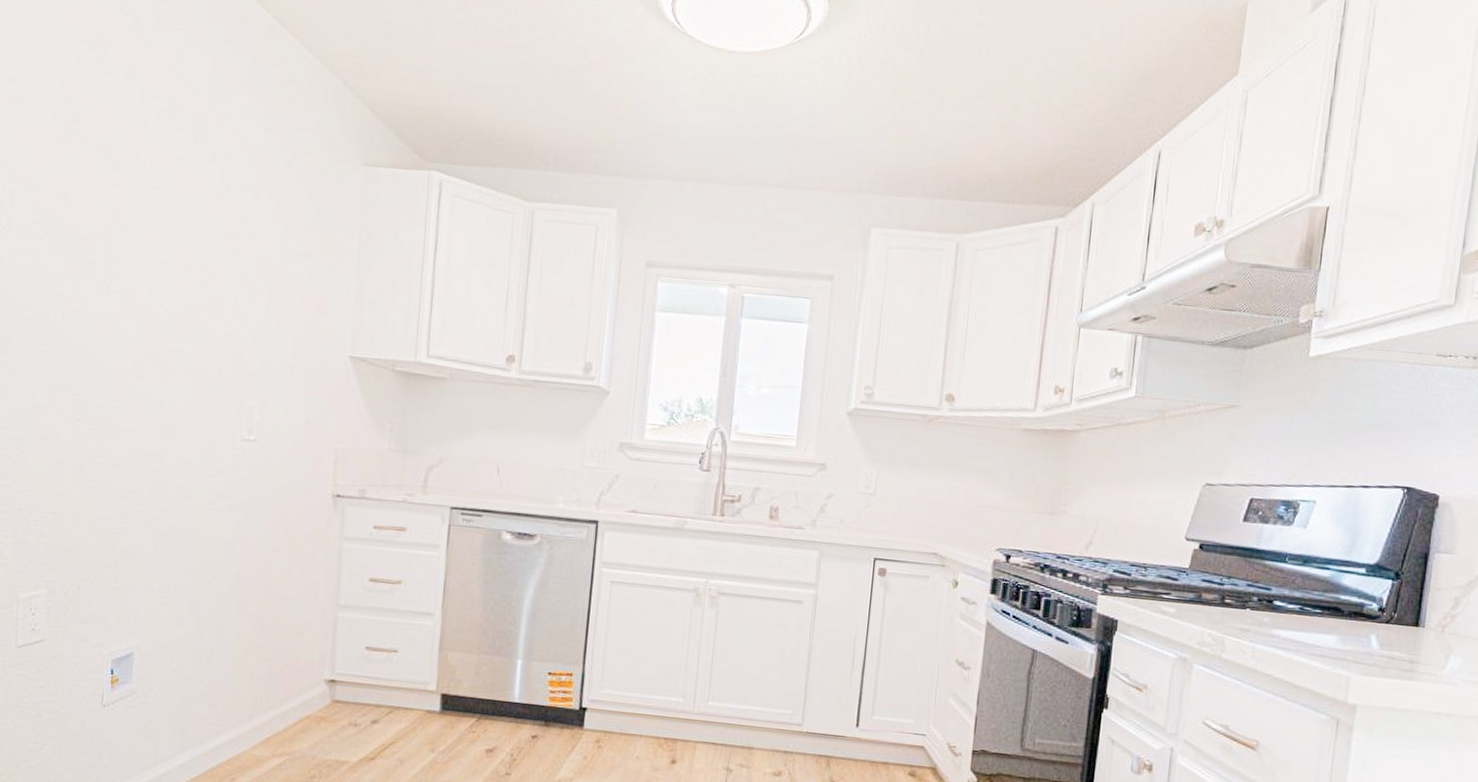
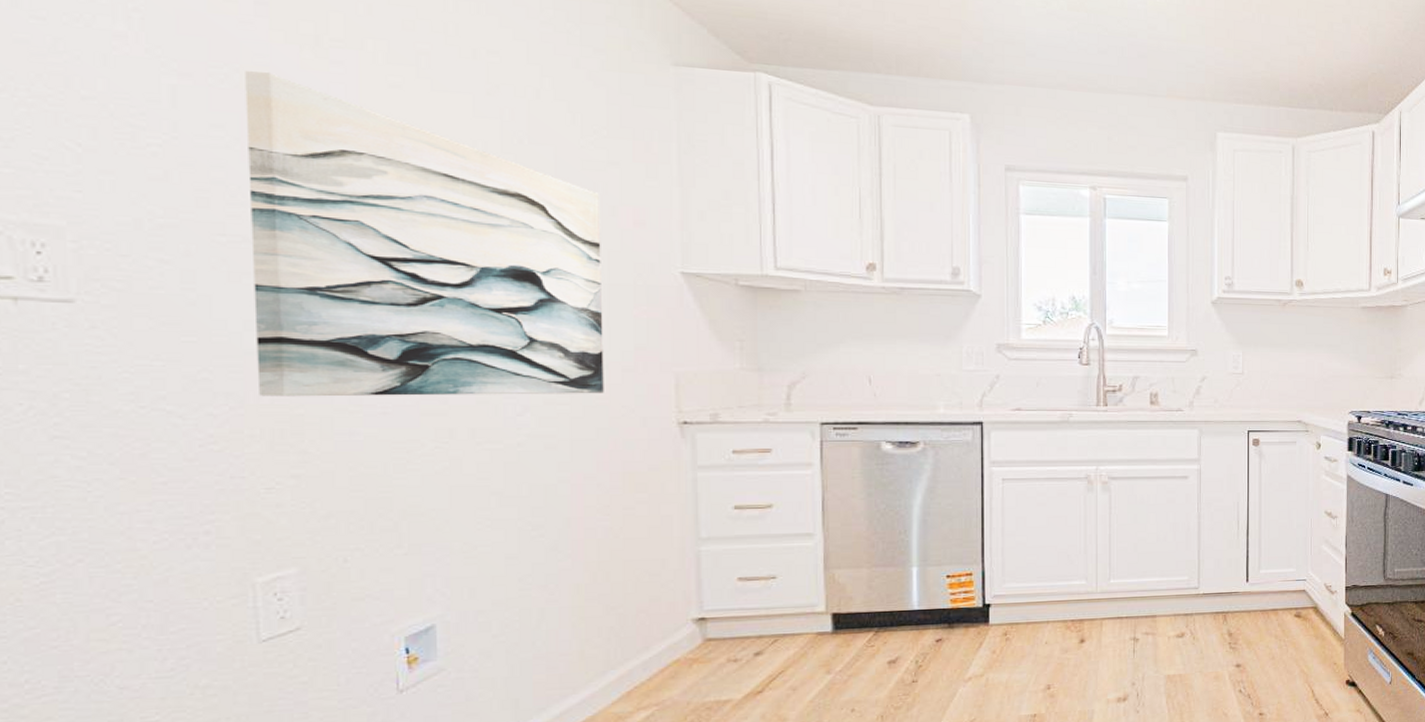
wall art: none [38,176,293,463] -> present [245,71,604,397]

